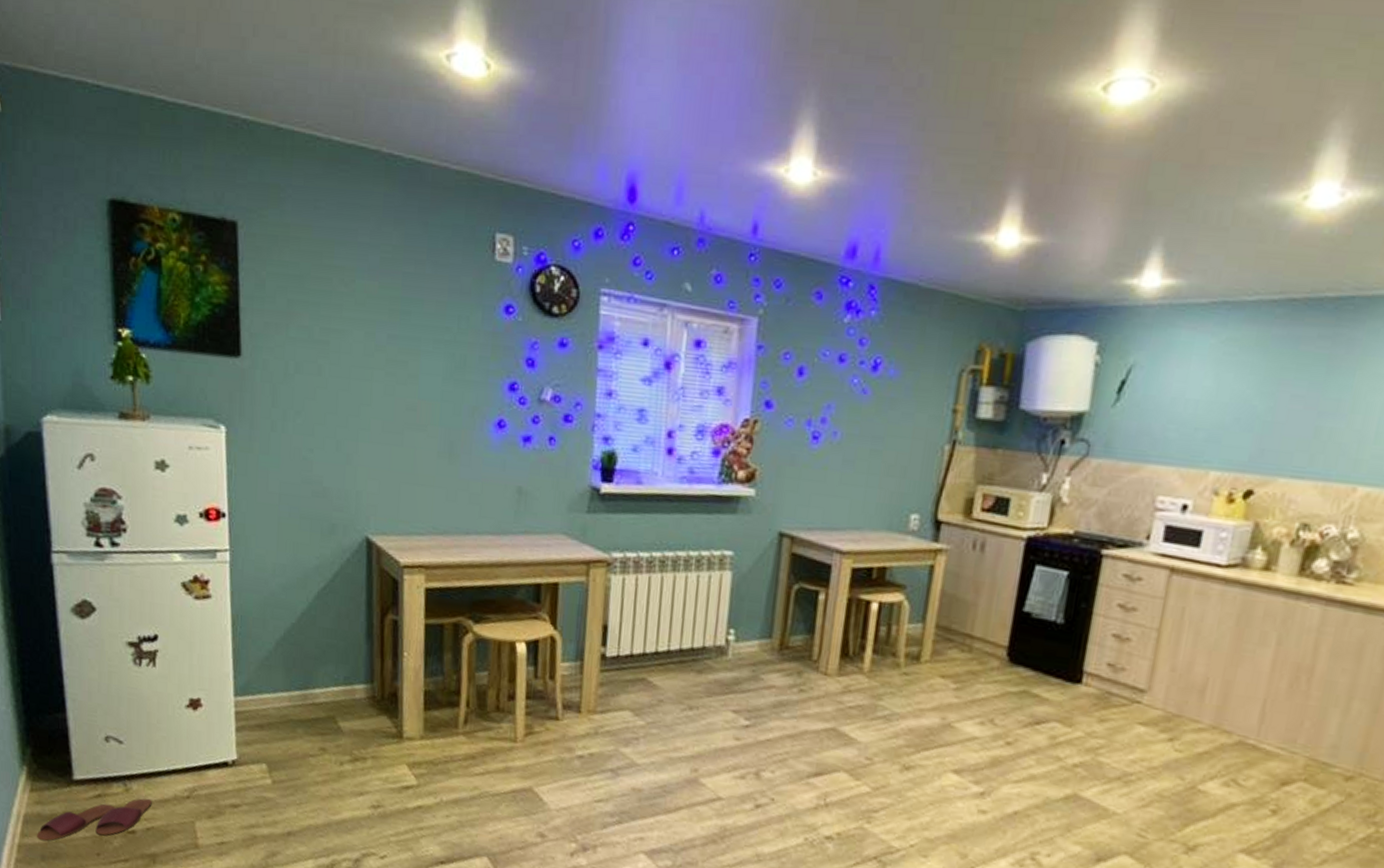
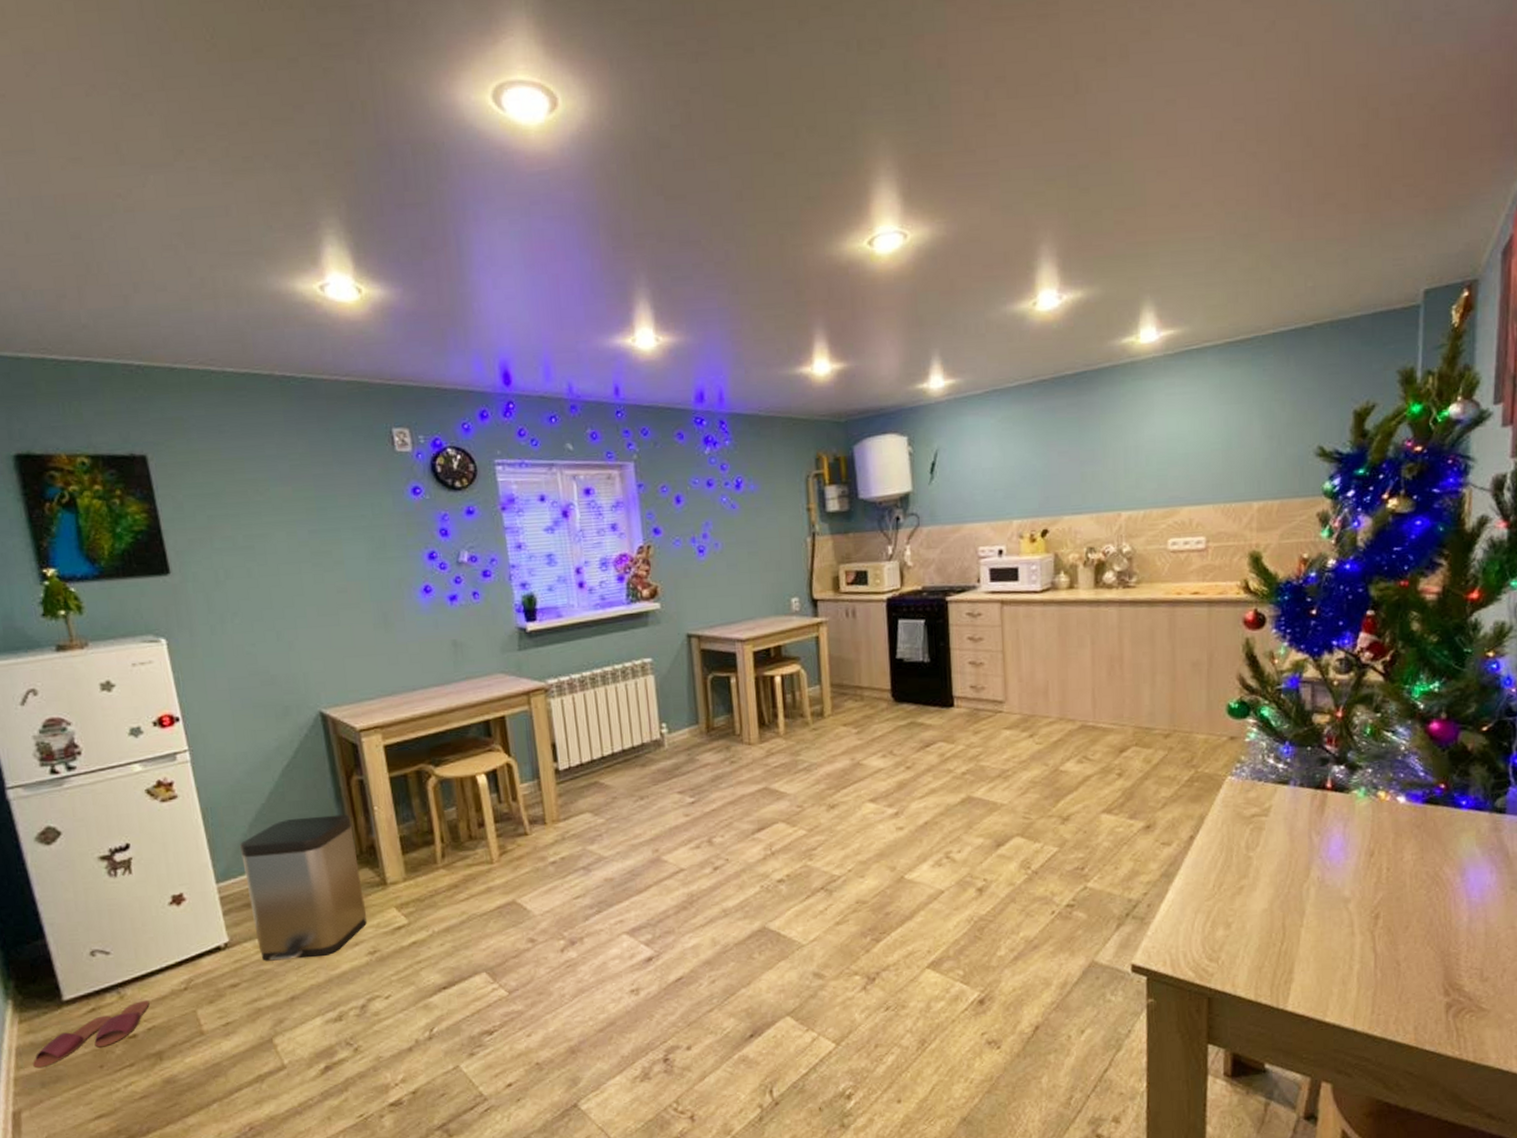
pedal bin: none [263,645,378,798] -> present [240,814,367,961]

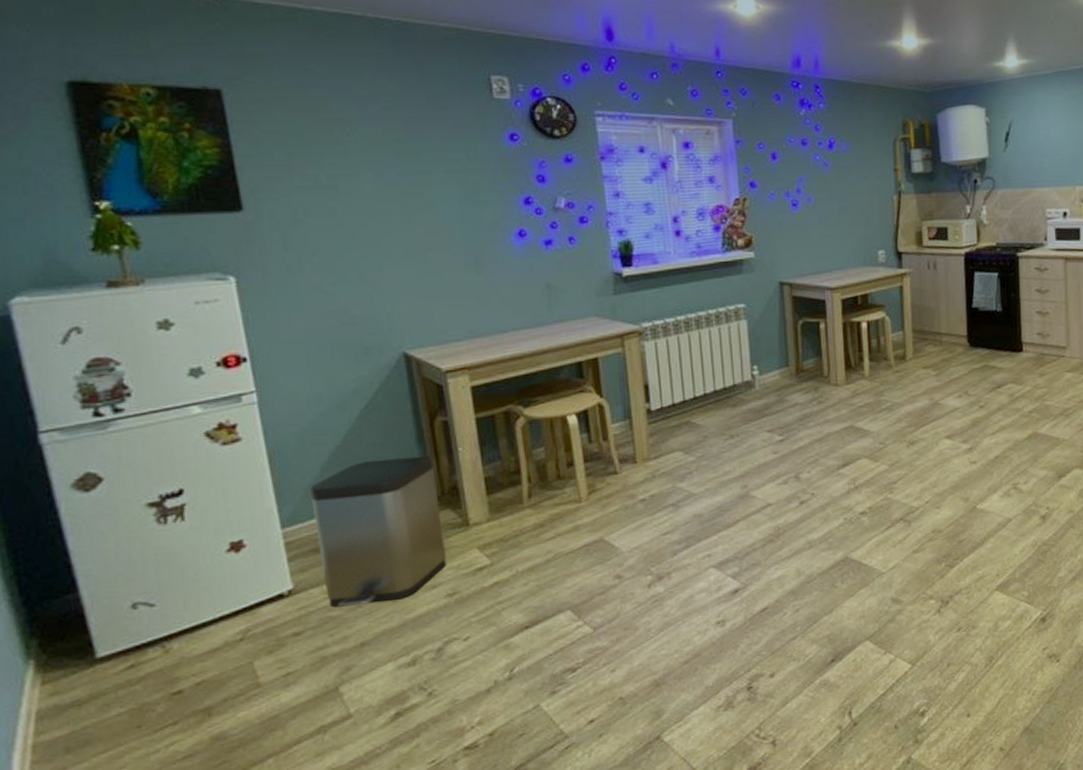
slippers: present [33,1000,150,1069] -> none [56,653,199,733]

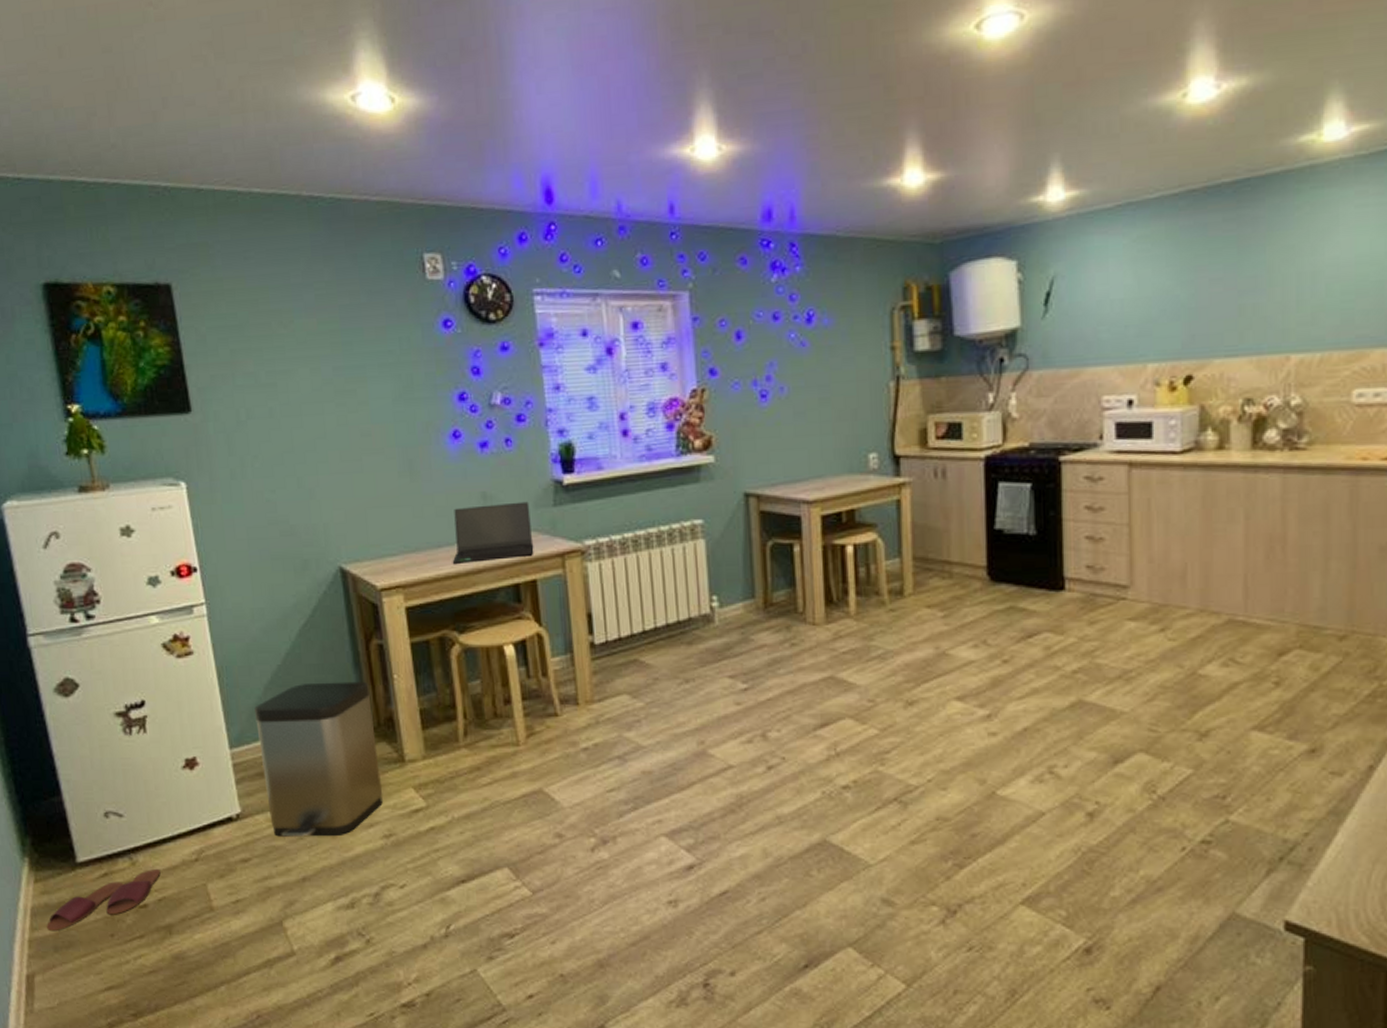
slippers: none [56,653,199,733] -> present [47,868,161,932]
laptop: none [517,291,595,347] -> present [452,501,534,565]

